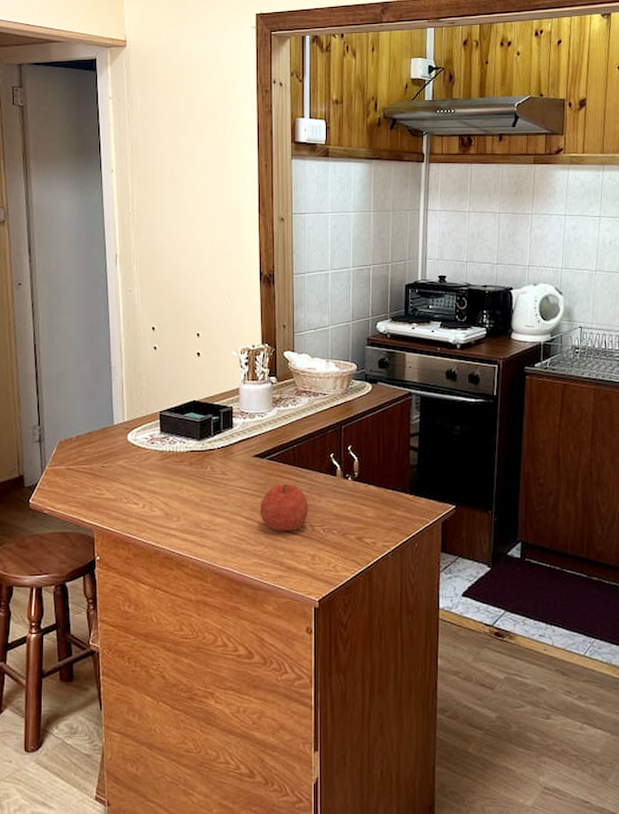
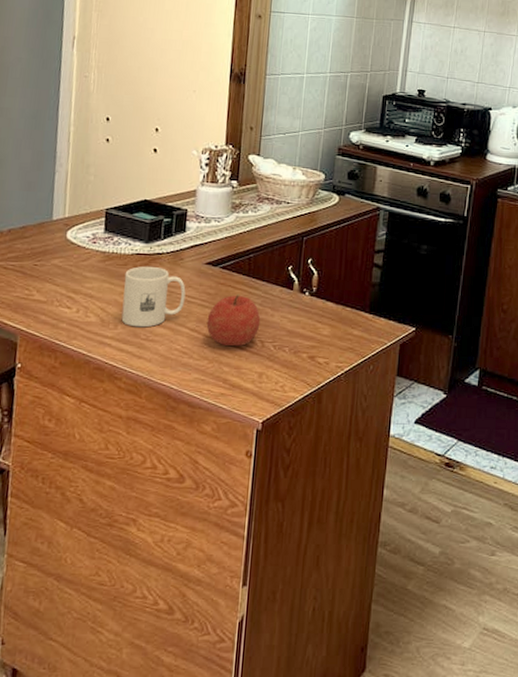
mug: none [182,461,238,518] -> present [121,266,186,328]

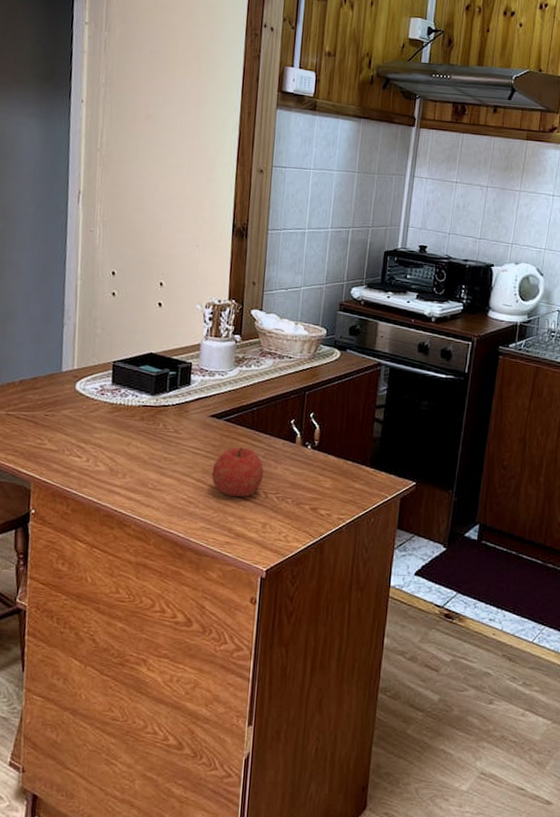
mug: present [121,266,186,328] -> none [129,417,191,477]

